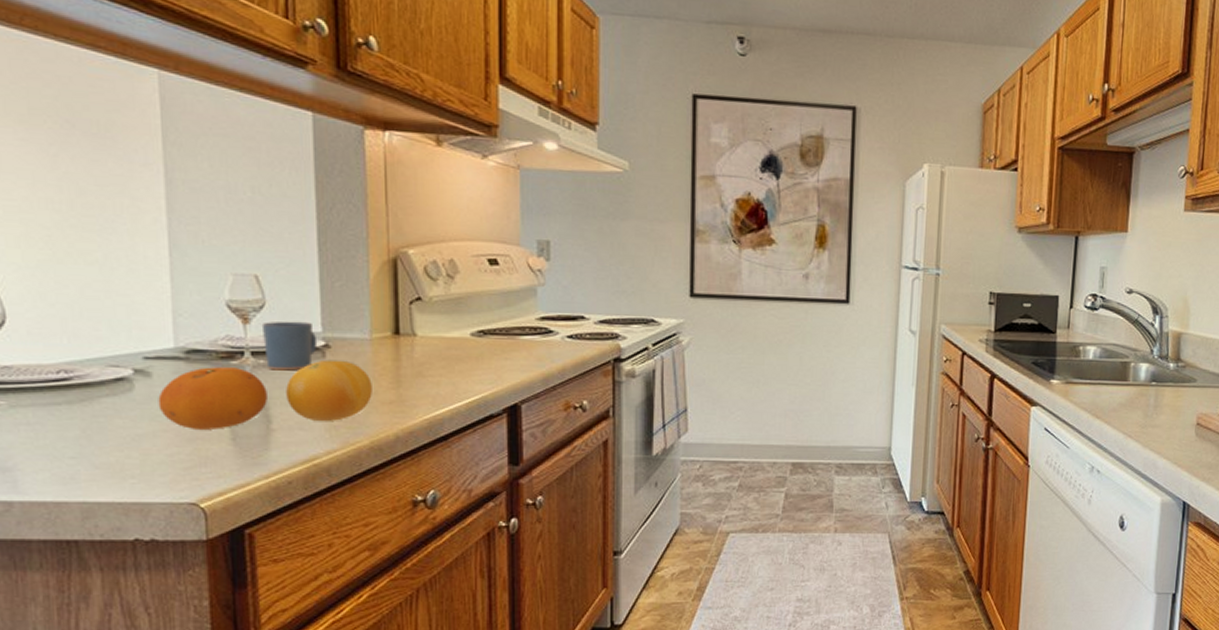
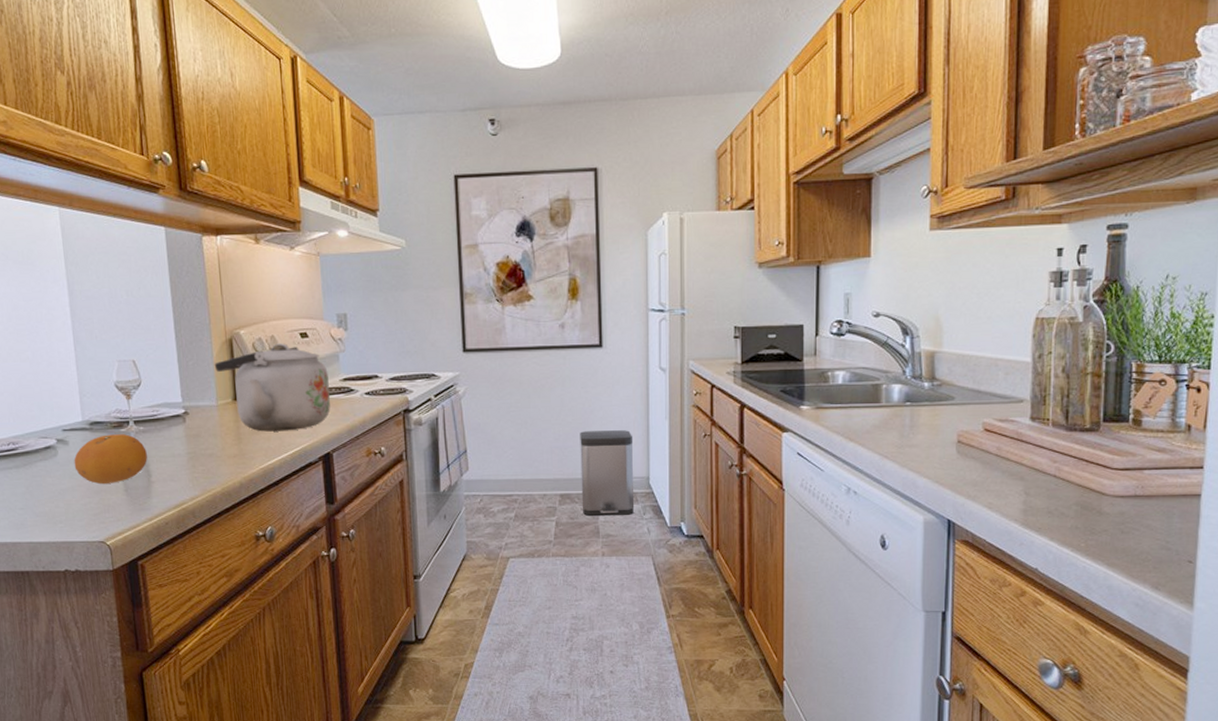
mug: present [261,321,318,371] -> none [139,394,180,435]
fruit: present [286,359,372,422] -> none [159,424,221,474]
kettle: none [370,269,522,376] -> present [214,343,331,432]
pedal bin: none [815,394,877,488] -> present [580,430,635,516]

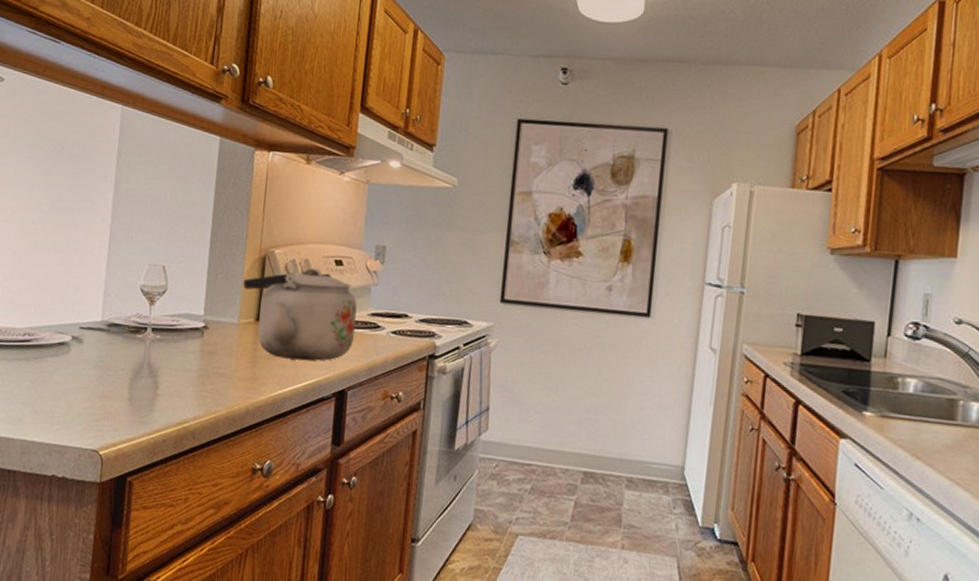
fruit: present [74,434,148,485] -> none [84,338,159,391]
pedal bin: present [580,430,635,516] -> none [605,405,672,507]

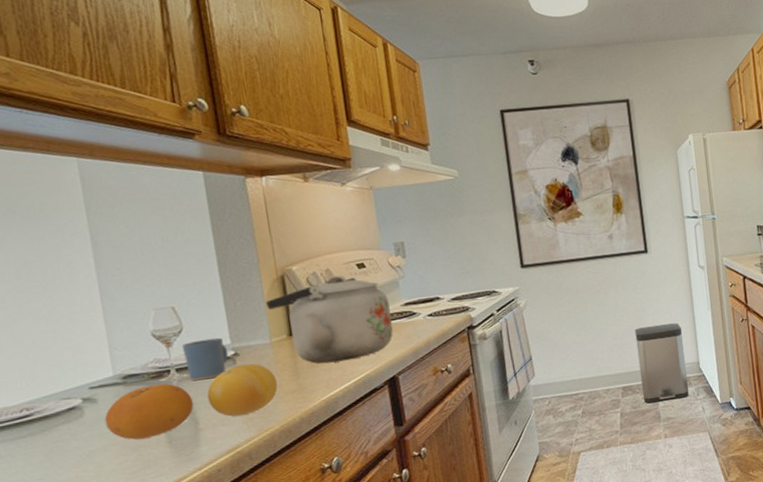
fruit: none [84,338,159,391] -> present [104,383,194,440]
mug: none [161,304,200,346] -> present [181,337,229,381]
fruit: none [171,338,235,392] -> present [207,364,278,417]
pedal bin: none [605,405,672,507] -> present [635,323,689,404]

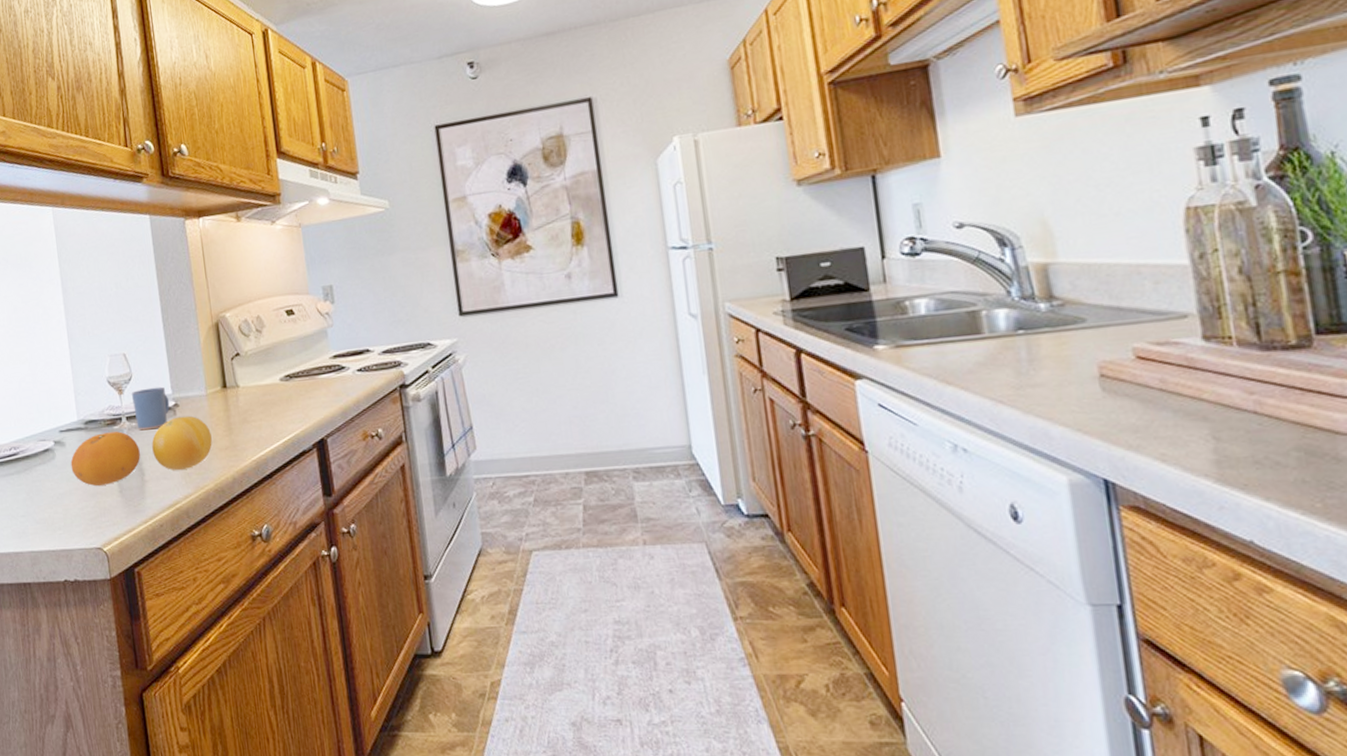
kettle: present [265,275,393,364] -> none [201,323,322,420]
pedal bin: present [635,323,689,404] -> none [601,391,677,496]

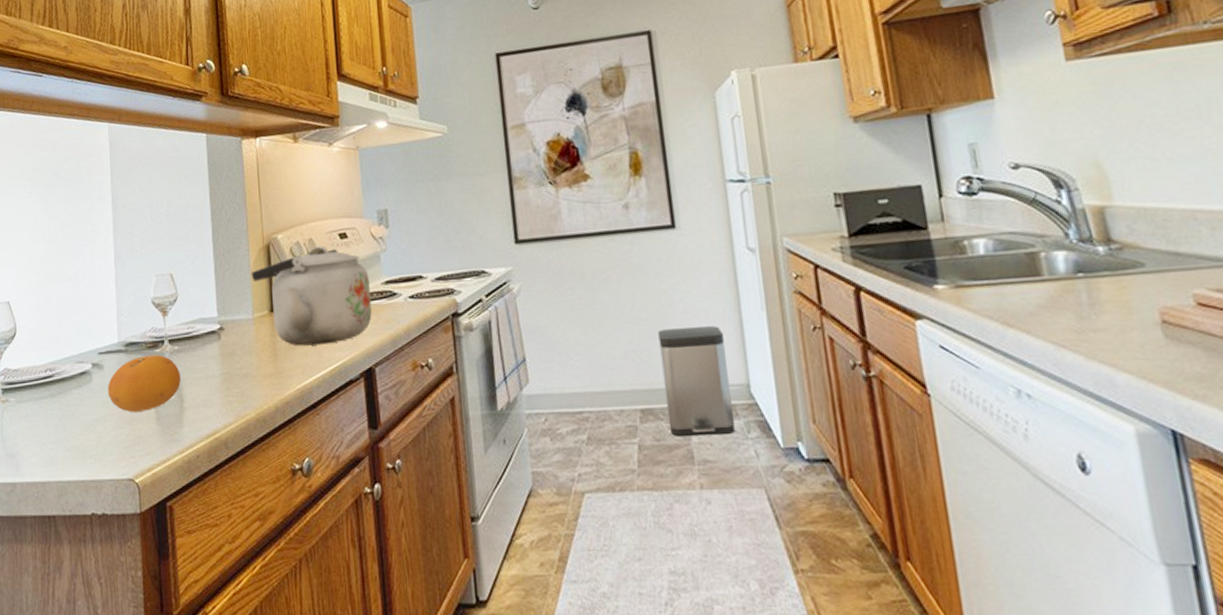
mug: present [131,386,170,431] -> none [175,309,215,355]
fruit: present [152,416,212,471] -> none [193,340,256,398]
kettle: none [201,323,322,420] -> present [251,246,372,346]
pedal bin: none [601,391,677,496] -> present [658,326,735,436]

